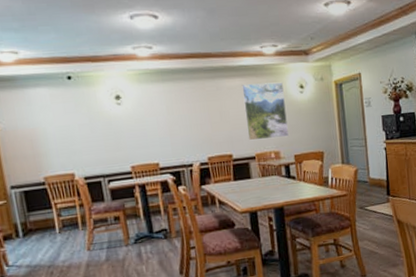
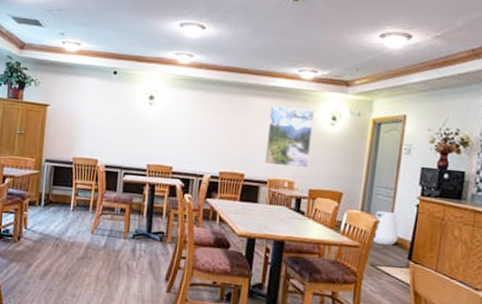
trash can: none [353,159,376,189] -> present [373,210,399,245]

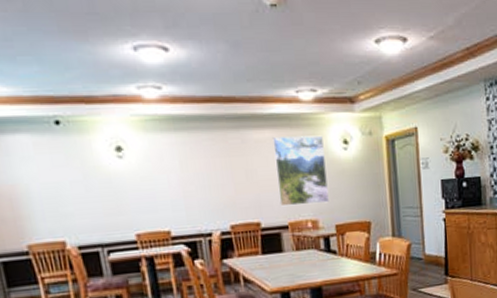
trash can: present [373,210,399,245] -> none [406,231,432,267]

